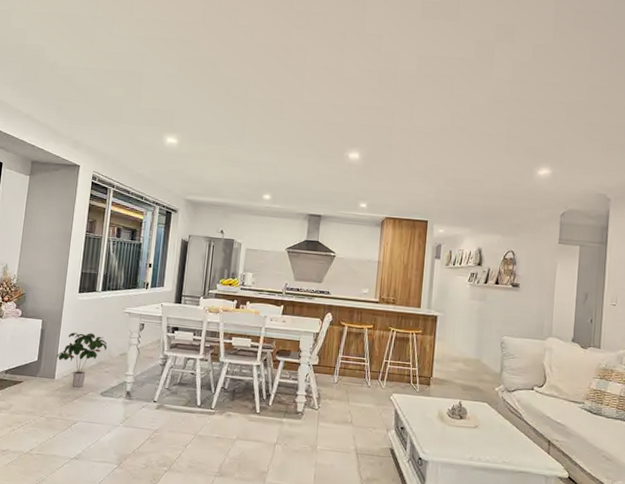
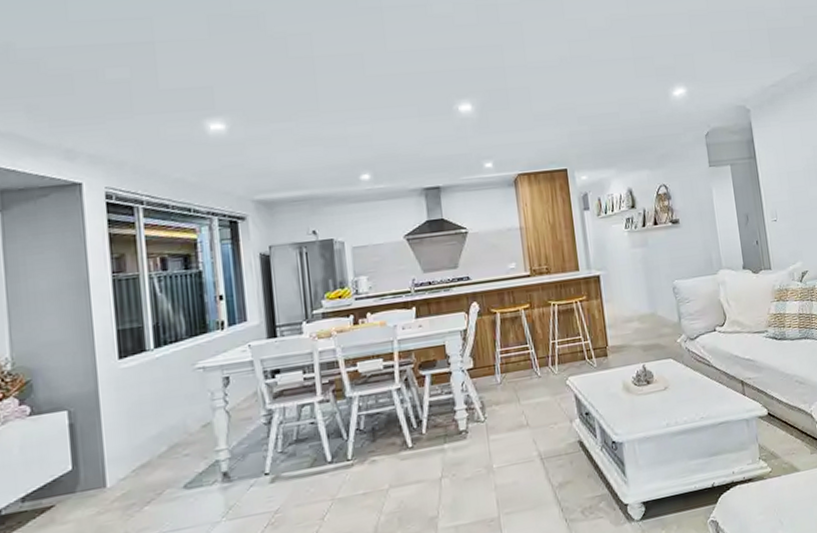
potted plant: present [57,332,107,388] -> none [102,408,180,490]

